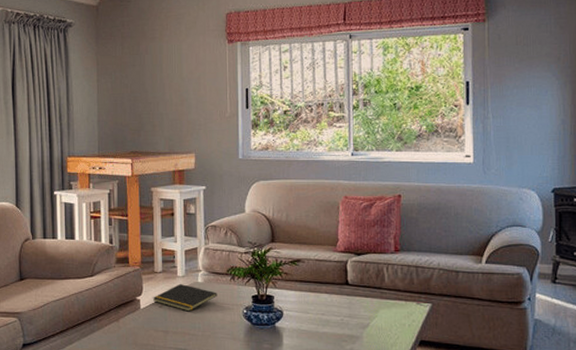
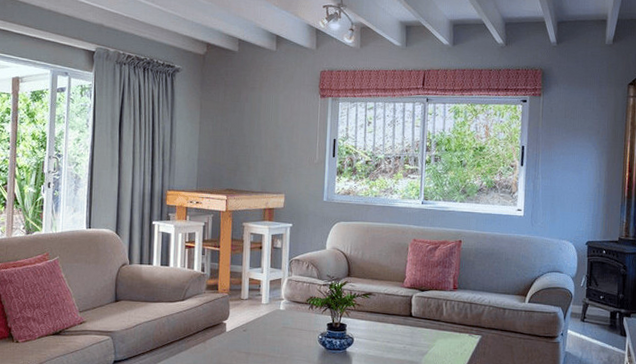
notepad: present [152,284,217,312] -> none [237,311,297,336]

